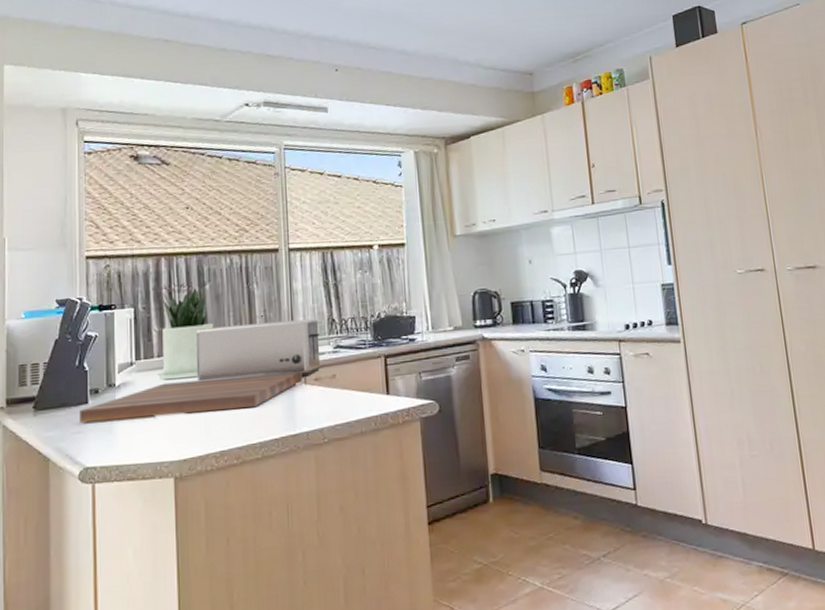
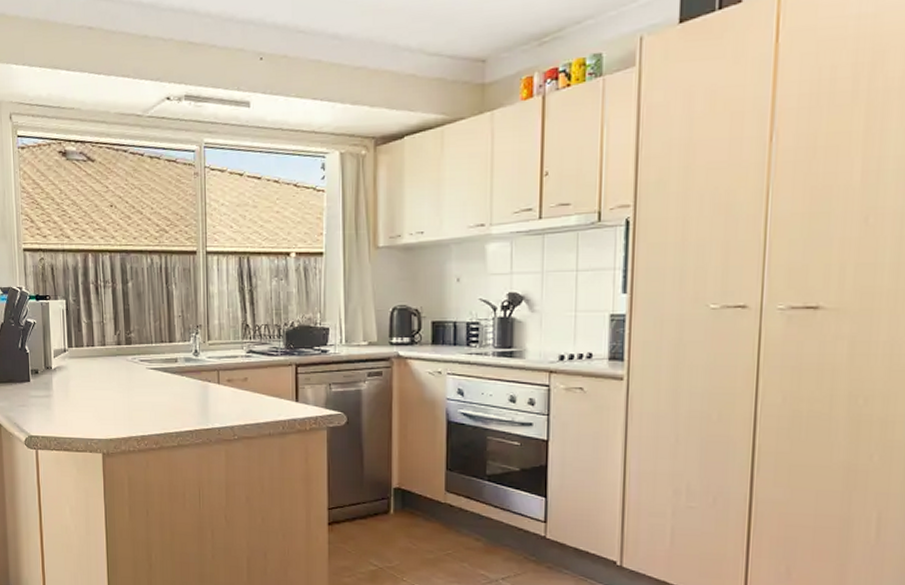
cutting board: present [80,371,302,423] -> none [23,370,216,401]
planter: present [158,288,214,380] -> none [87,285,136,368]
toaster: present [195,318,321,382] -> none [119,322,234,378]

